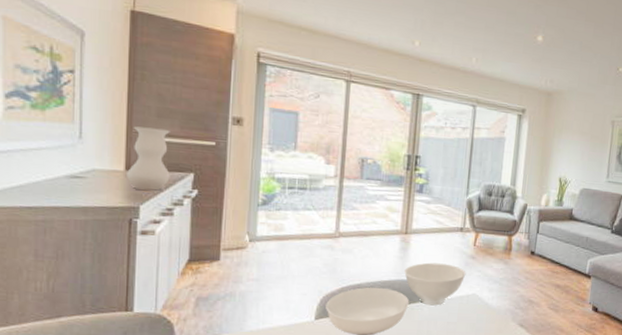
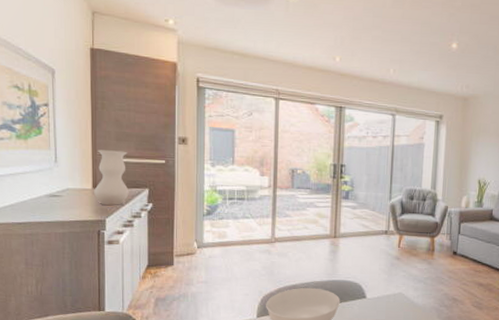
bowl: present [404,262,466,306] -> none [335,264,392,304]

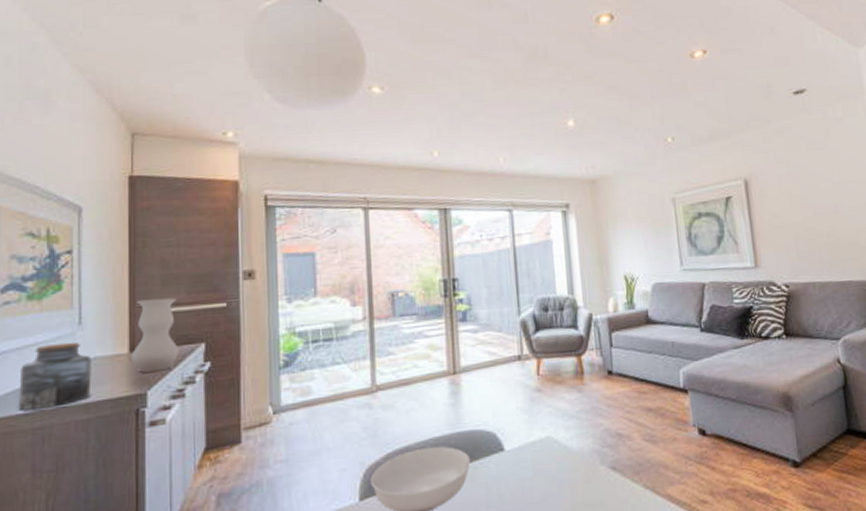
jar: none [13,174,66,222] -> present [19,343,92,411]

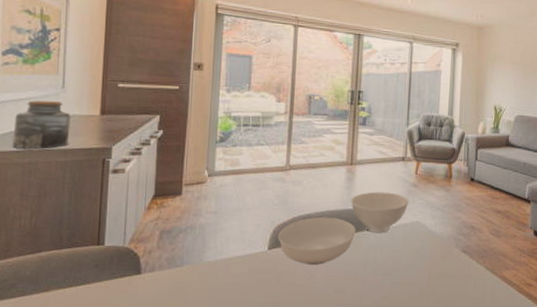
vase: present [131,298,179,374] -> none [102,75,140,133]
bowl: none [459,403,534,461] -> present [351,192,409,234]

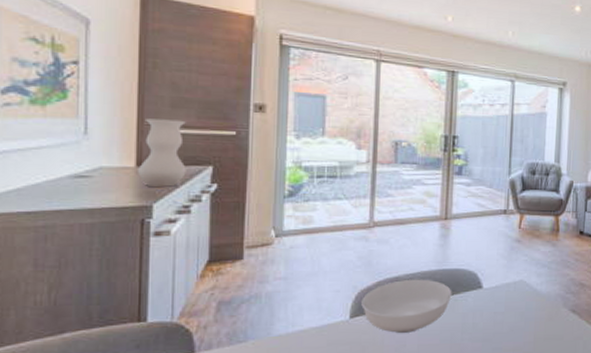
jar: present [13,100,71,150] -> none [20,150,97,210]
vase: none [102,75,140,133] -> present [138,118,186,188]
bowl: present [351,192,409,234] -> none [446,249,512,295]

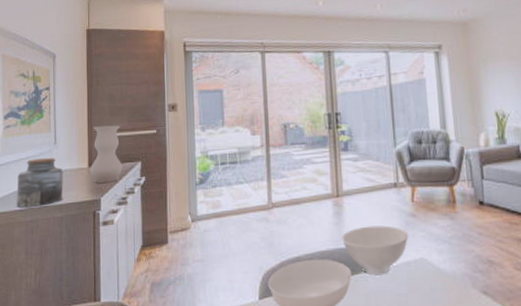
jar: none [20,150,97,210] -> present [17,158,63,208]
bowl: none [446,249,512,295] -> present [342,225,409,276]

